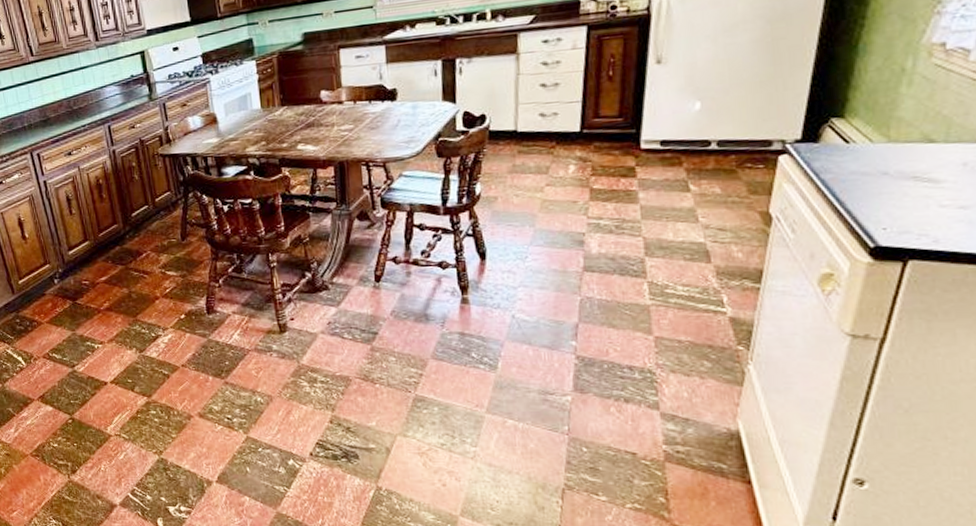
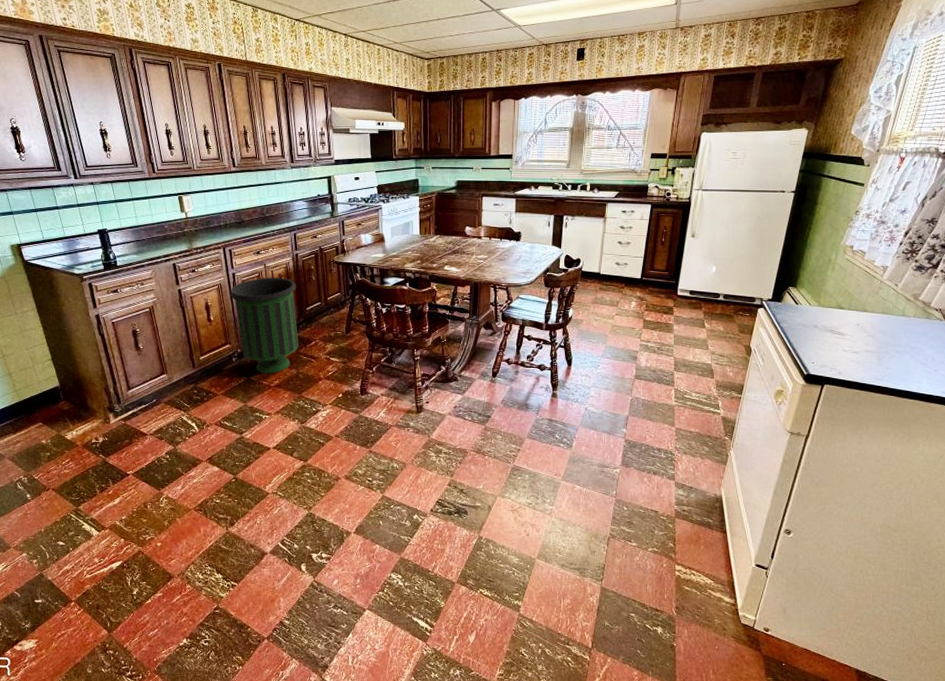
trash can: none [44,180,128,296] -> present [230,277,299,374]

